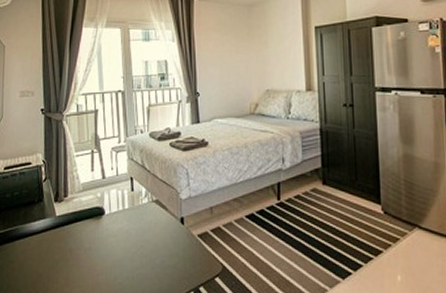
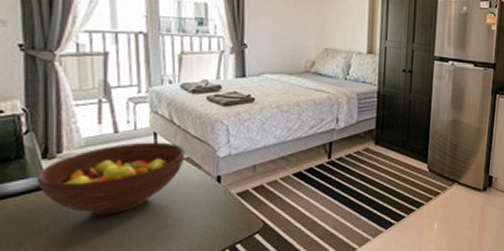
fruit bowl: none [51,186,154,253] -> present [36,142,185,215]

